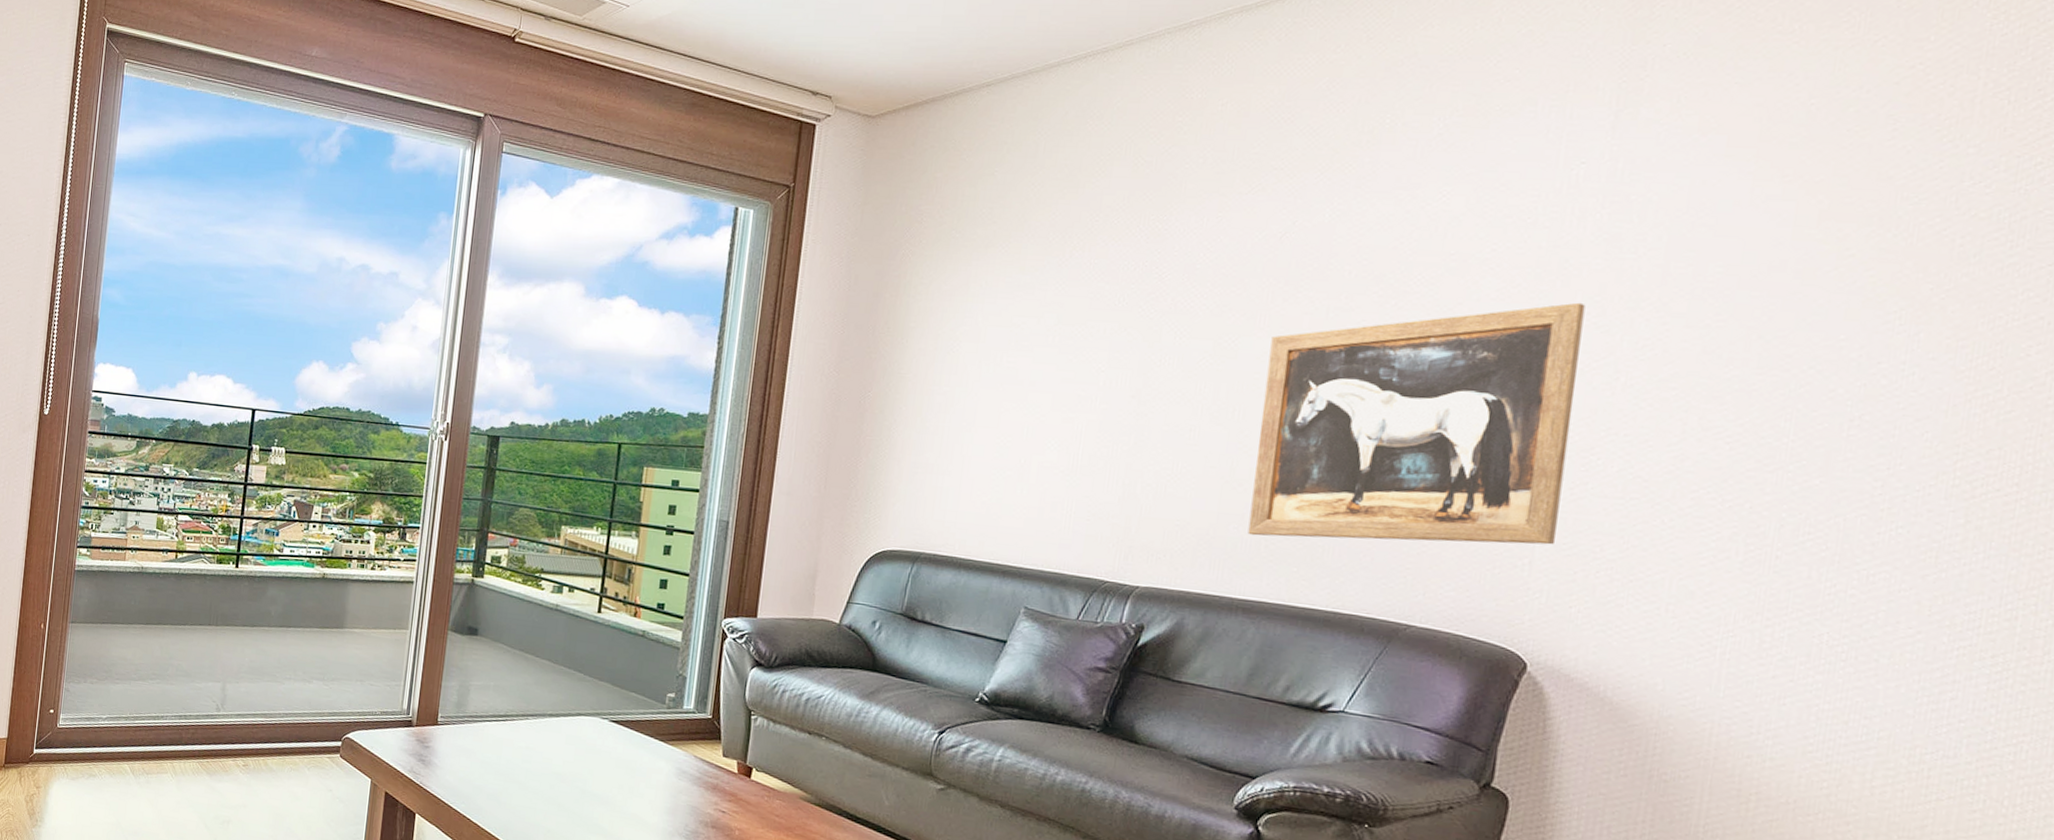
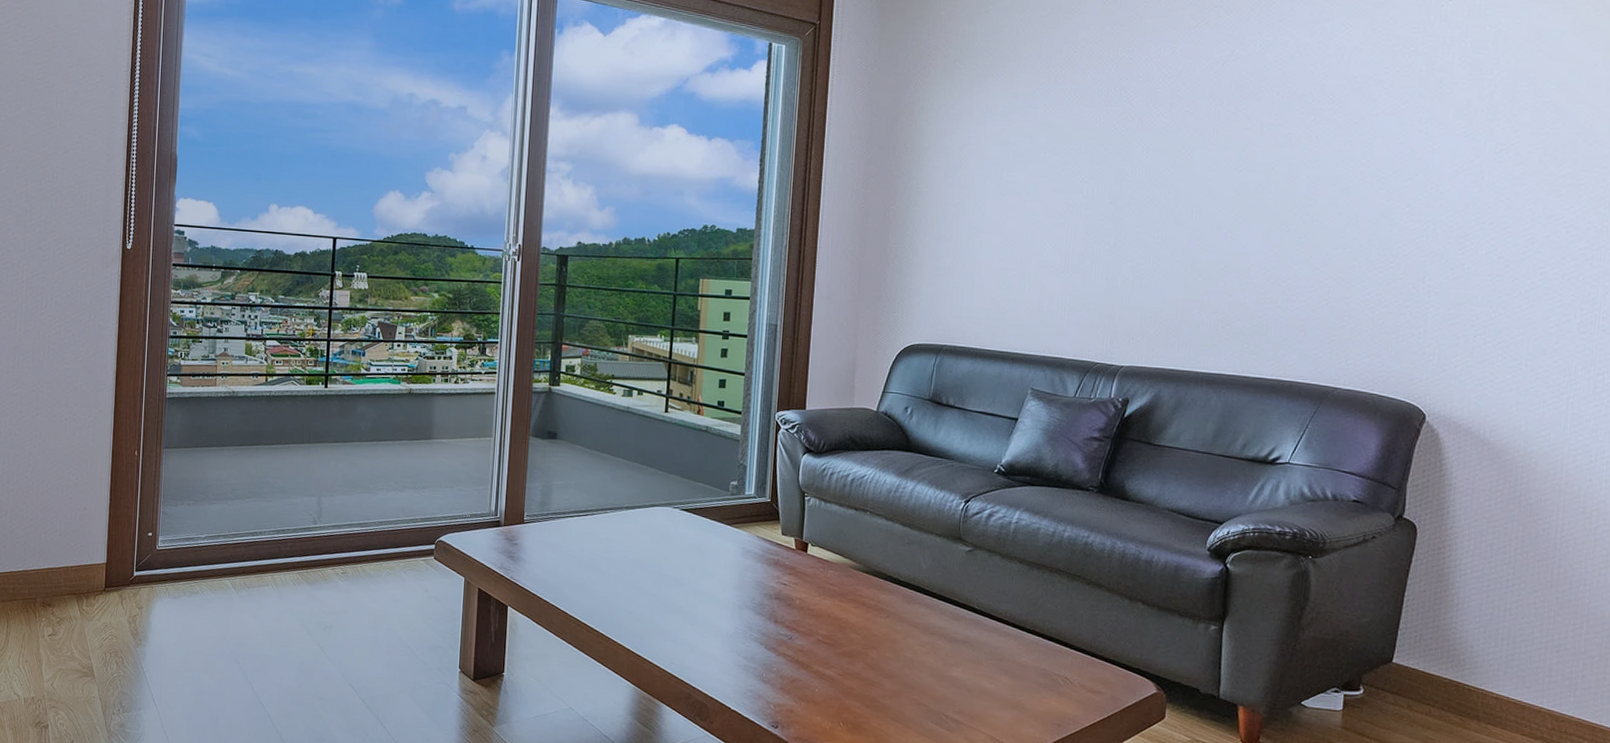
wall art: present [1247,302,1586,545] -> none [1207,115,1457,319]

